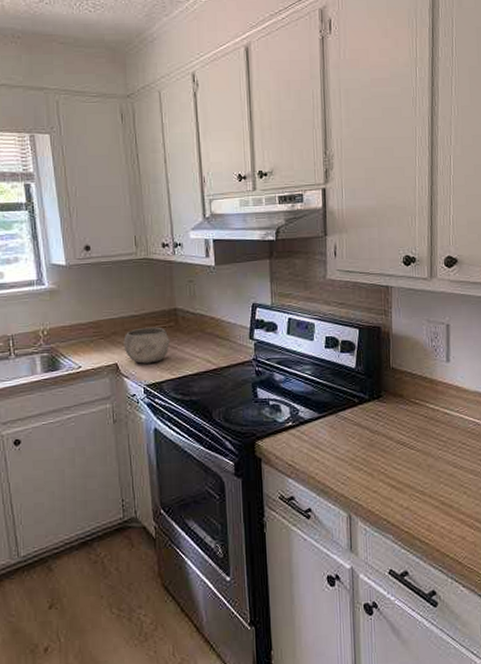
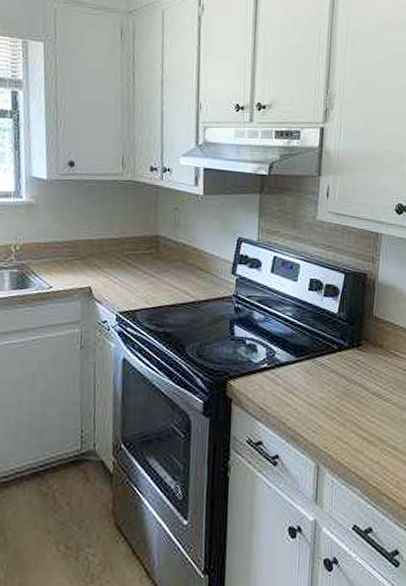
bowl: present [123,327,170,364] -> none [99,252,148,290]

